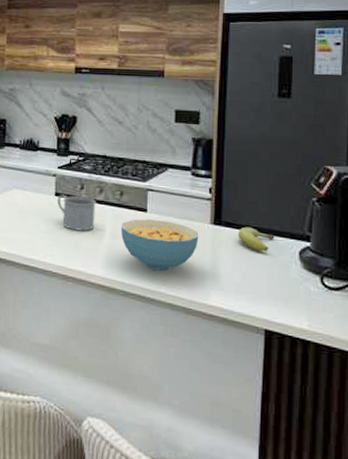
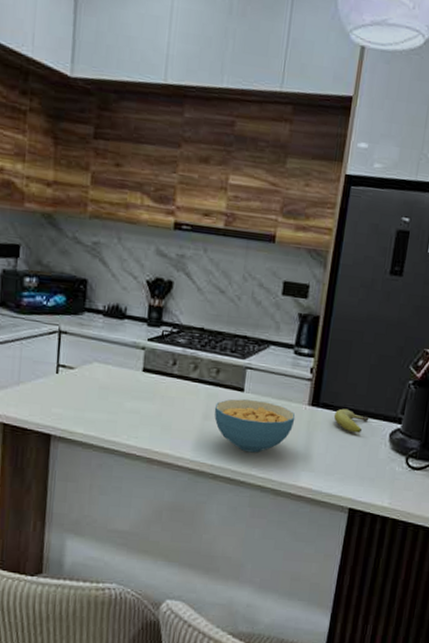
mug: present [57,194,96,231] -> none [145,370,189,411]

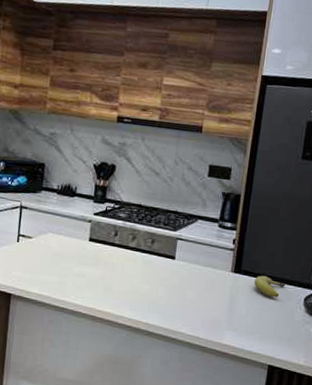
cereal bowl: present [214,399,296,453] -> none [149,265,220,314]

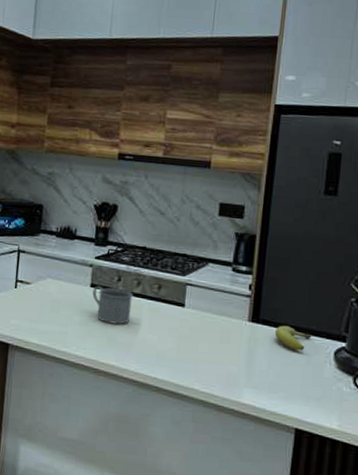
mug: none [91,240,128,276] -> present [92,285,133,325]

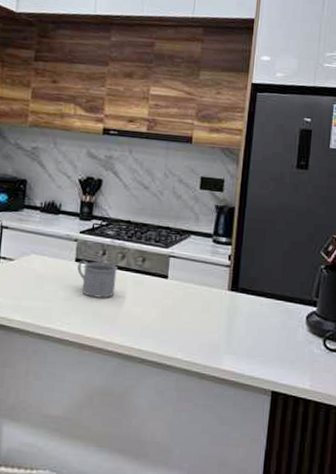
fruit: present [274,325,312,351] -> none [252,293,286,317]

